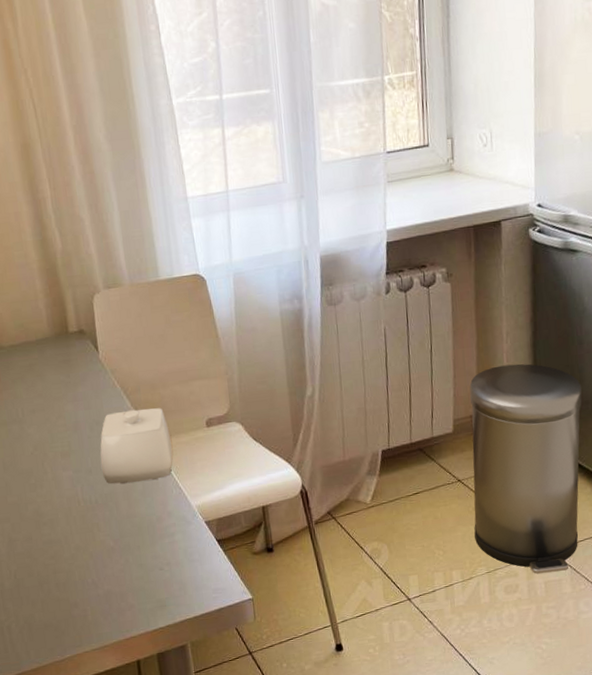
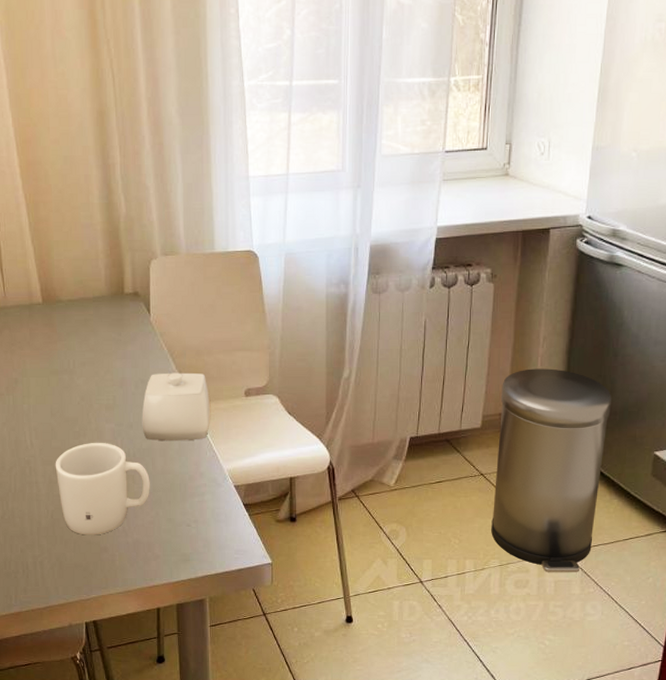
mug: none [13,492,117,593] -> present [55,443,150,535]

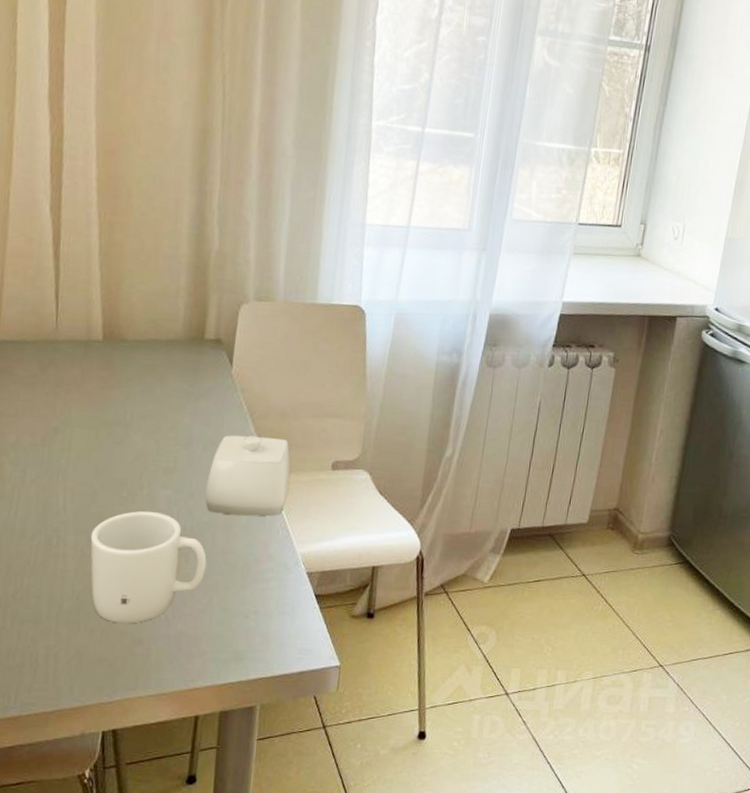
pedal bin: present [491,368,612,572] -> none [587,463,724,689]

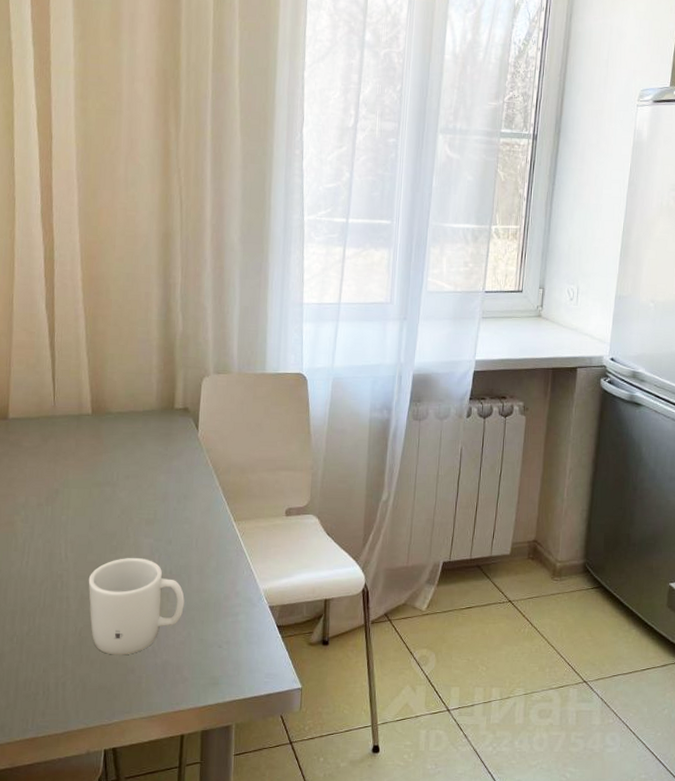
sugar bowl: present [205,435,292,517] -> none [181,489,252,559]

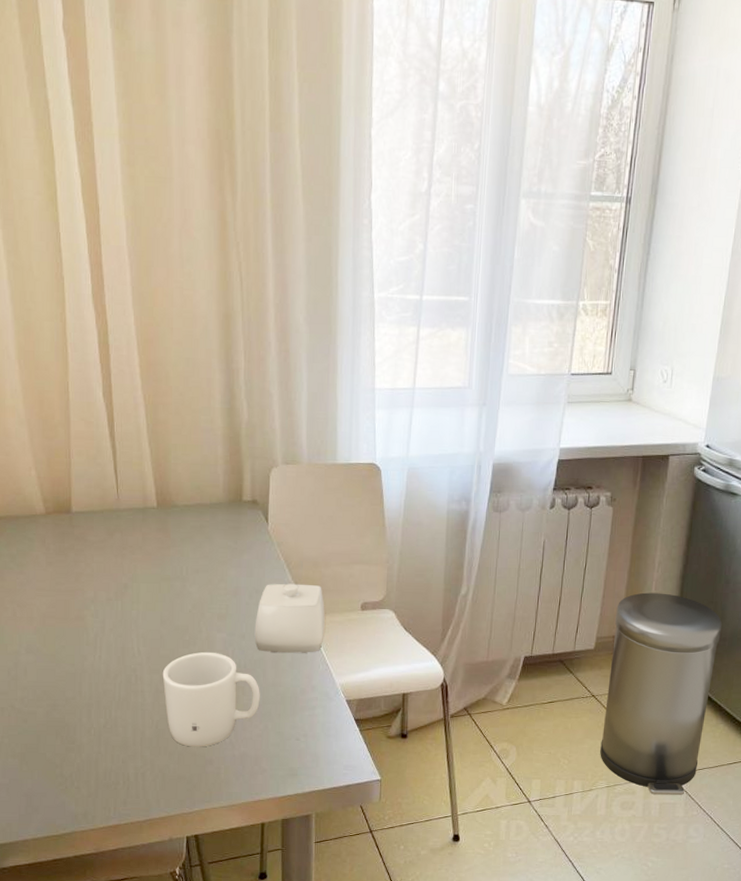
sugar bowl: none [181,489,252,559] -> present [254,583,326,653]
pedal bin: none [517,498,632,702] -> present [600,592,723,795]

